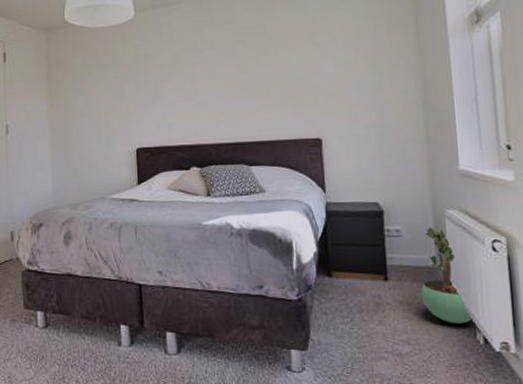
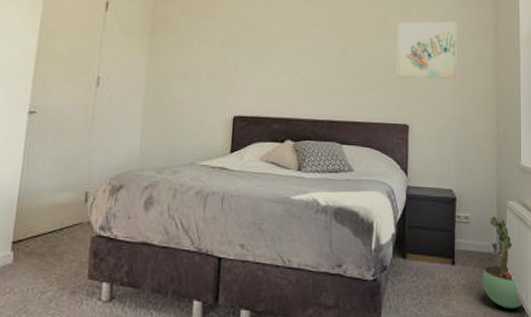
wall art: none [298,20,373,90] -> present [396,21,457,80]

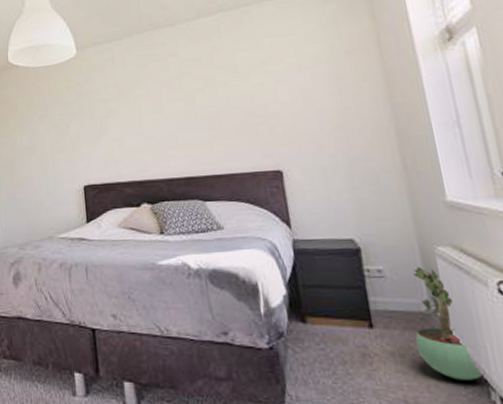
wall art: present [396,21,457,80] -> none [248,44,335,120]

